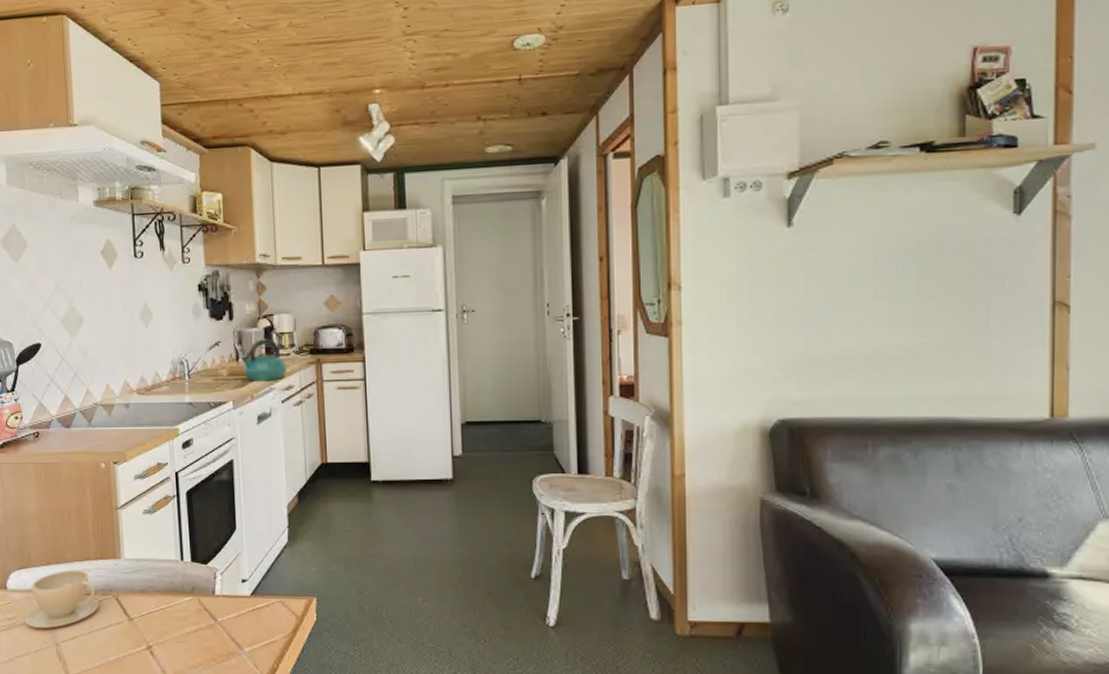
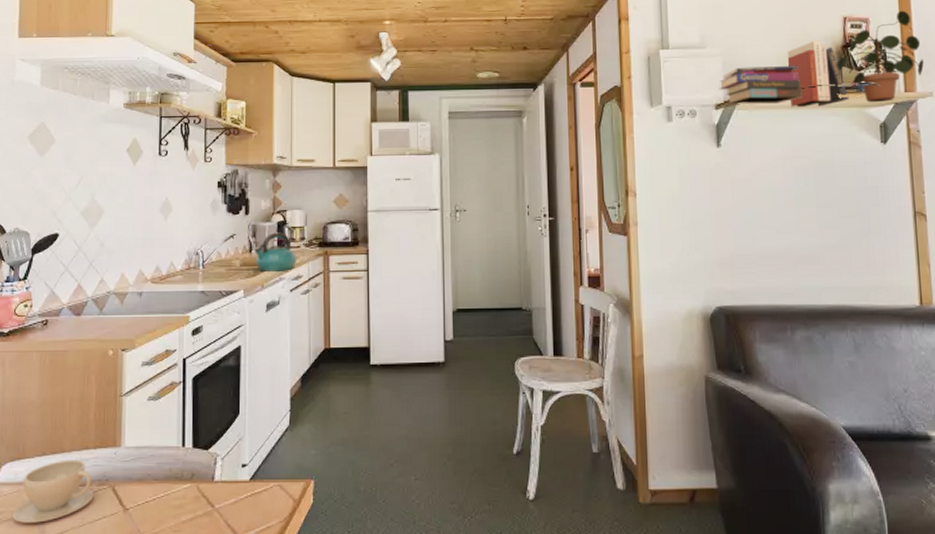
books: none [793,116,908,172] -> present [719,65,803,104]
books: none [889,81,973,173] -> present [787,40,849,108]
potted plant: none [958,32,1086,162] -> present [836,10,924,103]

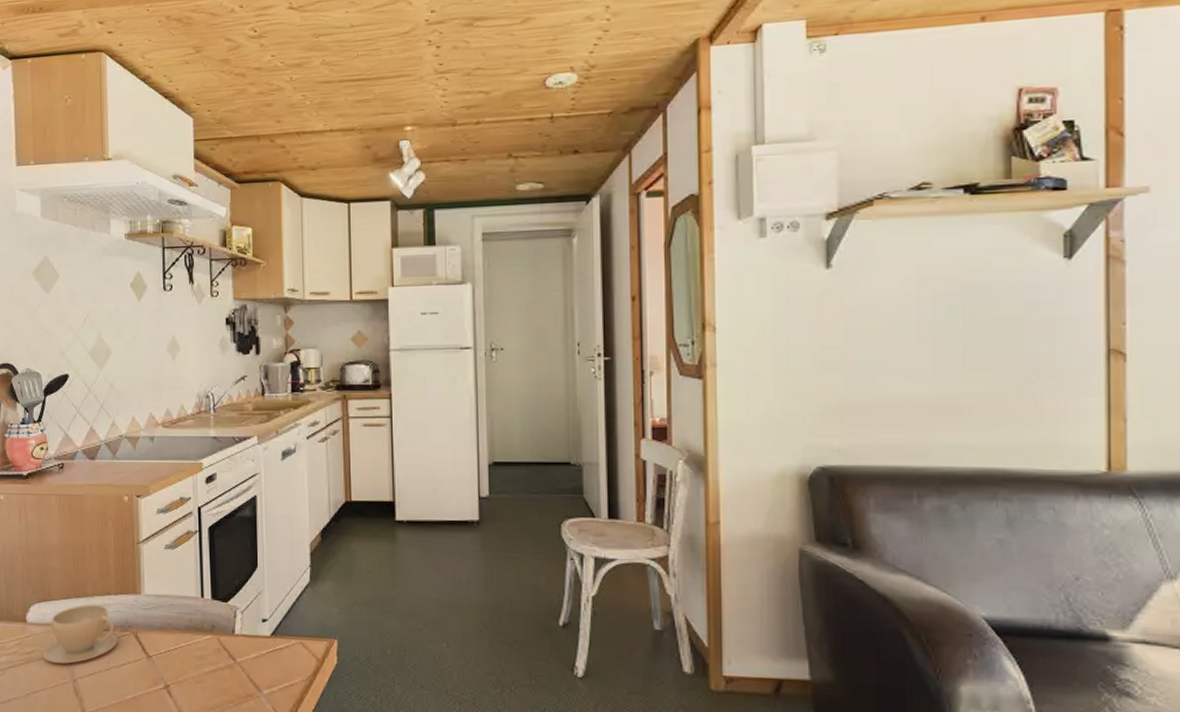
kettle: present [254,232,297,273] -> none [267,374,313,418]
books: present [719,65,803,104] -> none [831,157,952,213]
books: present [787,40,849,108] -> none [931,122,1020,215]
potted plant: present [836,10,924,103] -> none [1004,73,1138,205]

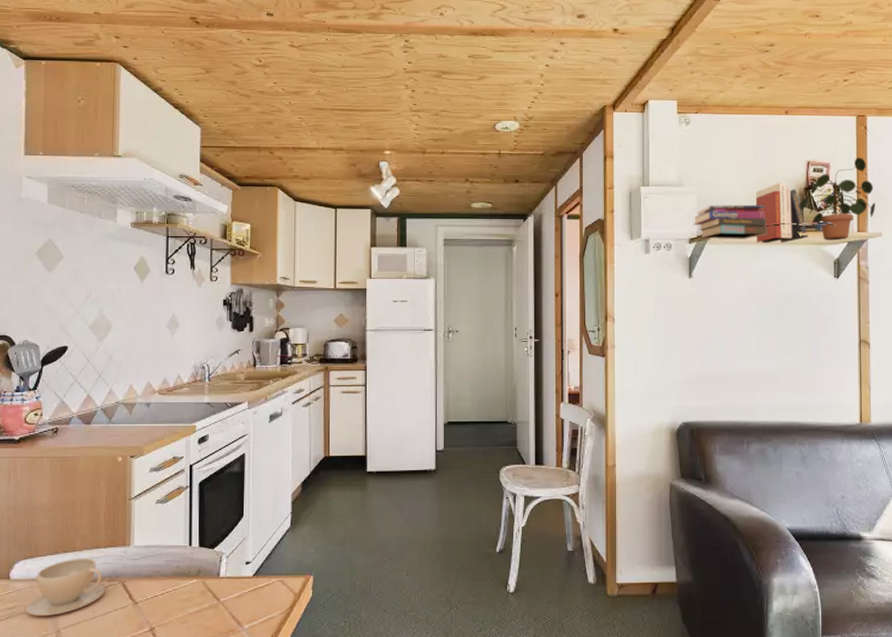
books: none [831,157,952,213] -> present [693,204,768,239]
books: none [931,122,1020,215] -> present [755,182,808,244]
potted plant: none [1004,73,1138,205] -> present [799,157,875,241]

